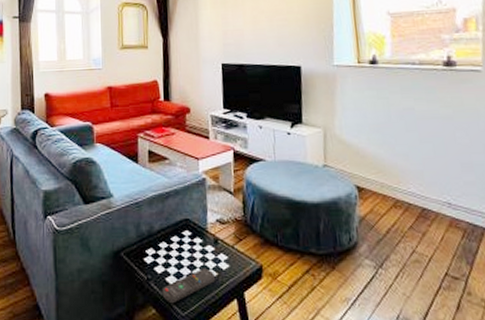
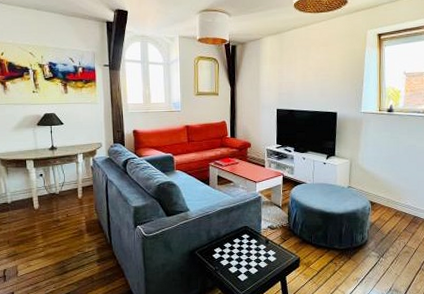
remote control: present [161,269,216,304] -> none [226,261,266,286]

